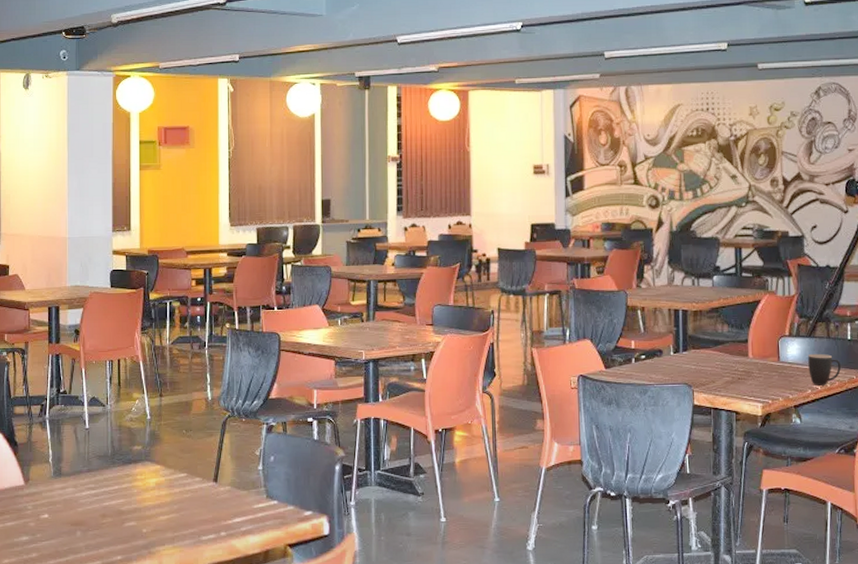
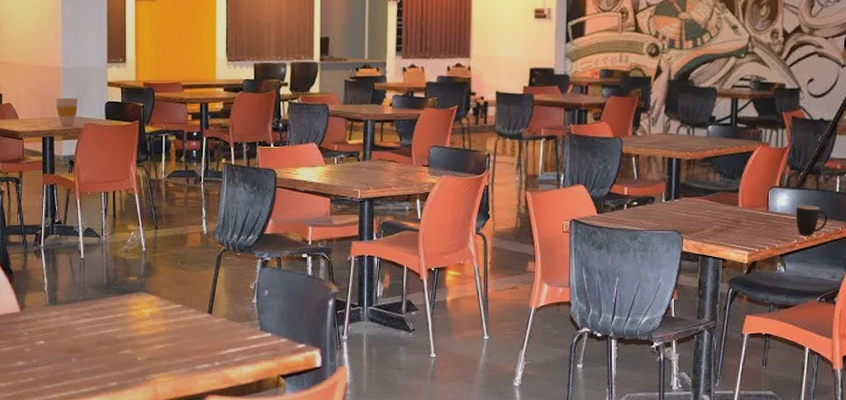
cup: none [61,267,83,295] -> present [55,98,78,126]

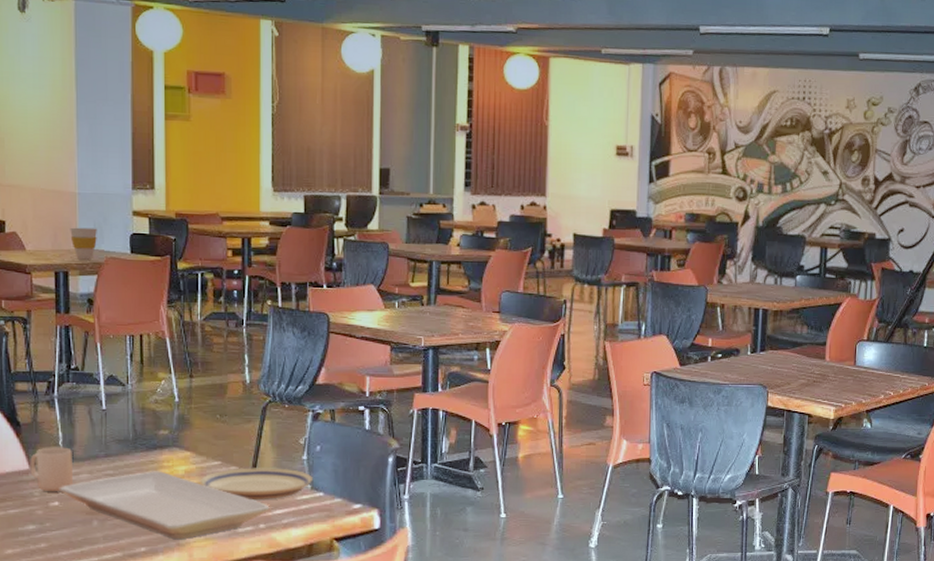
cup: none [20,292,56,332] -> present [30,447,73,492]
tray: none [44,313,224,376] -> present [59,471,270,540]
plate: none [163,310,261,339] -> present [200,468,312,499]
mug: present [796,204,827,236] -> none [883,359,915,391]

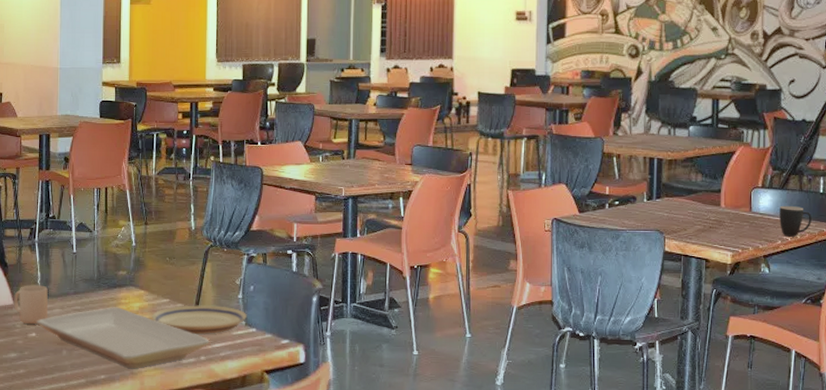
cup: present [70,227,97,260] -> none [52,97,74,124]
mug: none [883,359,915,391] -> present [780,205,811,237]

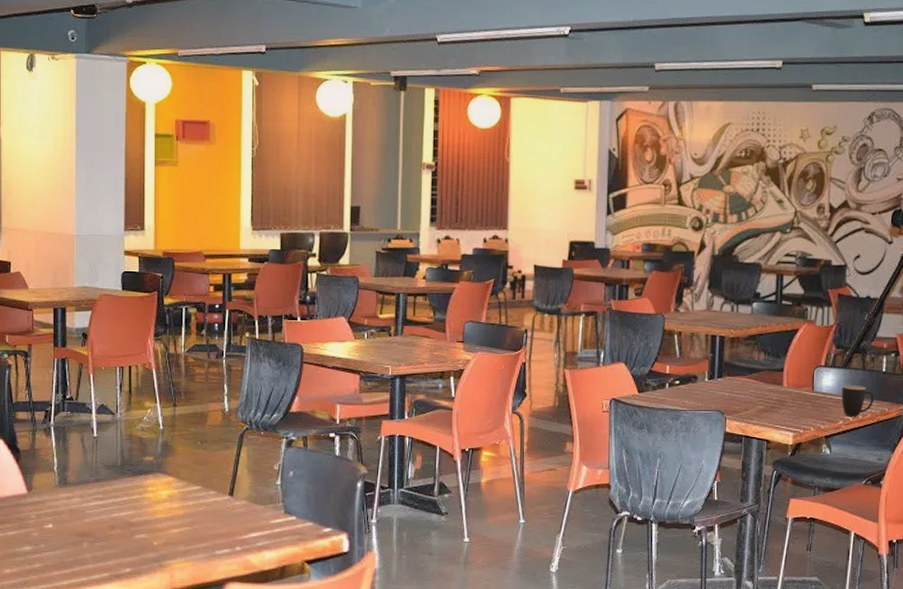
cup: present [14,285,48,325] -> none [28,472,66,515]
tray: present [36,307,210,369] -> none [53,495,246,561]
plate: present [151,305,246,334] -> none [181,492,286,523]

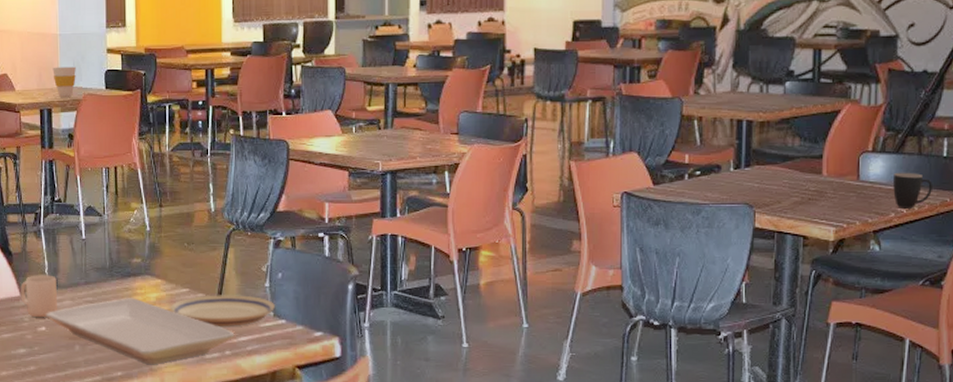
cup: none [28,472,66,515] -> present [20,275,57,318]
tray: none [53,495,246,561] -> present [45,298,235,365]
cup: none [68,267,92,297] -> present [52,66,76,97]
plate: none [181,492,286,523] -> present [170,295,275,326]

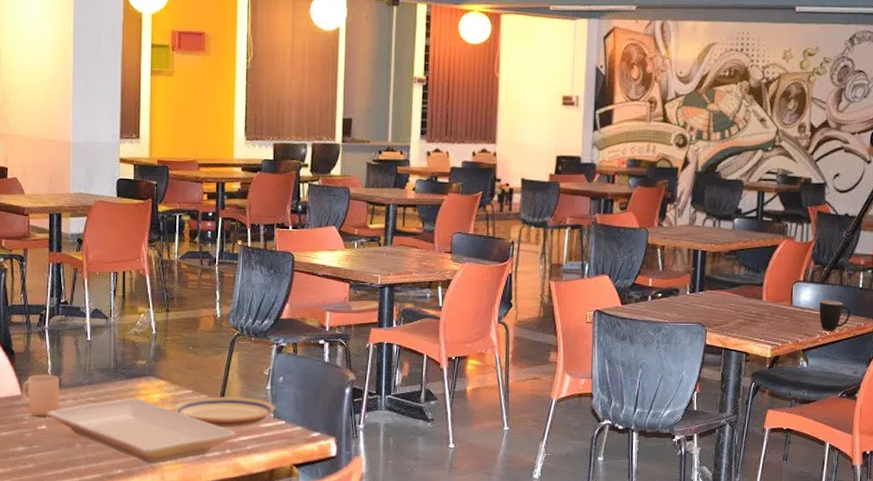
cup: present [52,66,76,97] -> none [64,173,88,203]

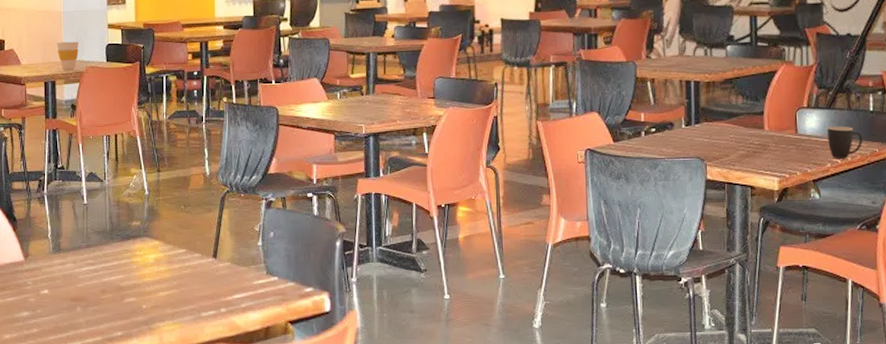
cup: present [22,374,59,417] -> none [24,239,60,281]
tray: present [46,398,236,463] -> none [48,259,230,324]
cup: none [64,173,88,203] -> present [56,41,79,70]
plate: present [173,396,275,427] -> none [167,254,267,285]

